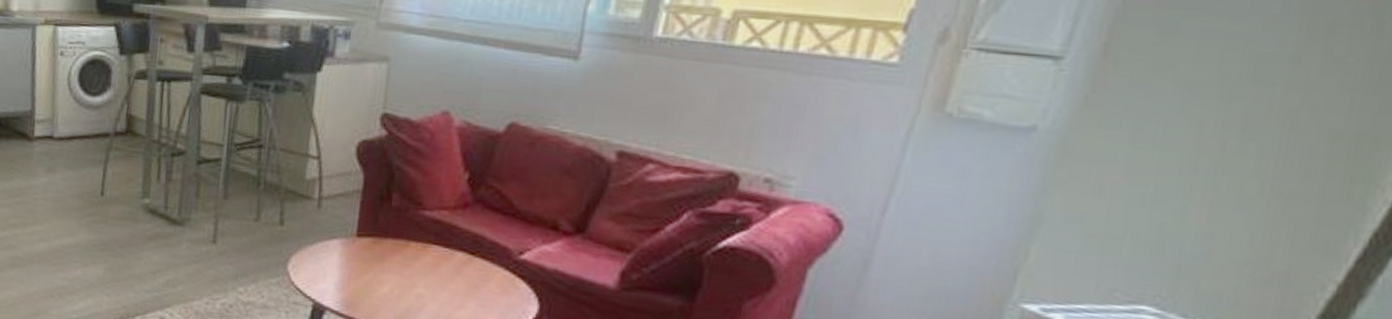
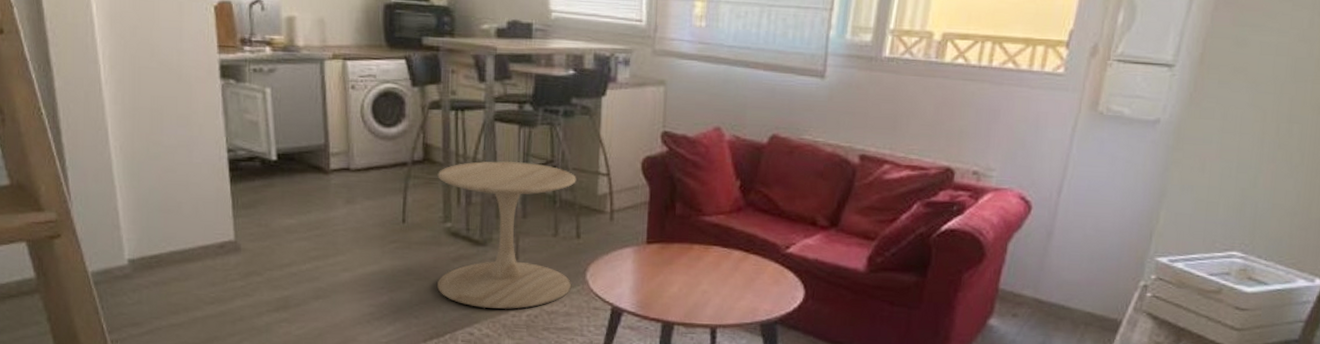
side table: none [131,136,284,297] -> present [437,160,577,309]

